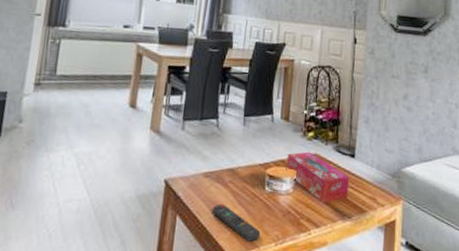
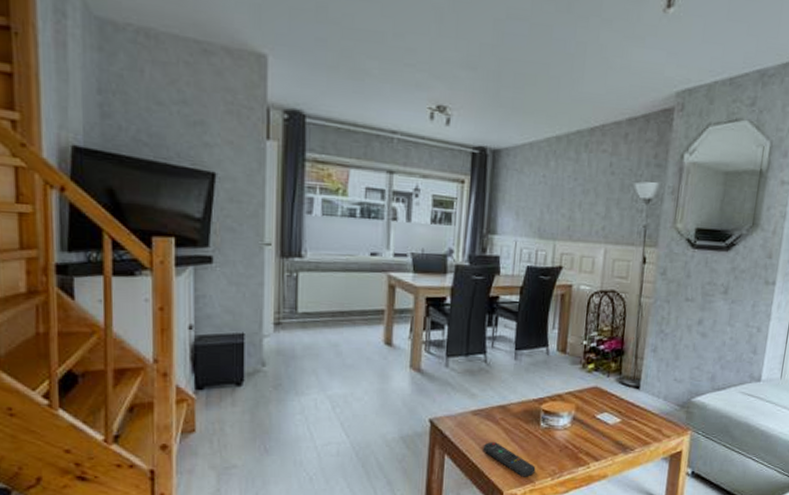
tissue box: present [286,151,349,203] -> none [563,384,633,437]

